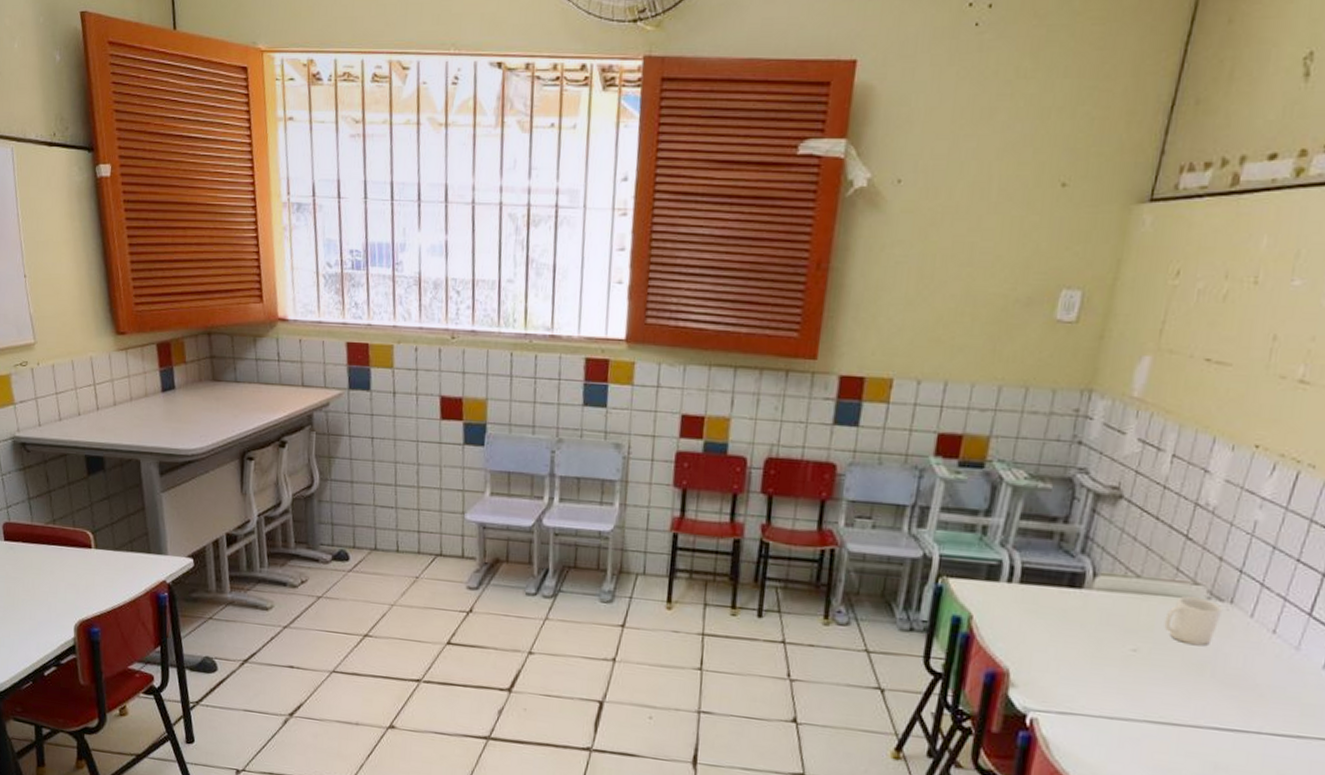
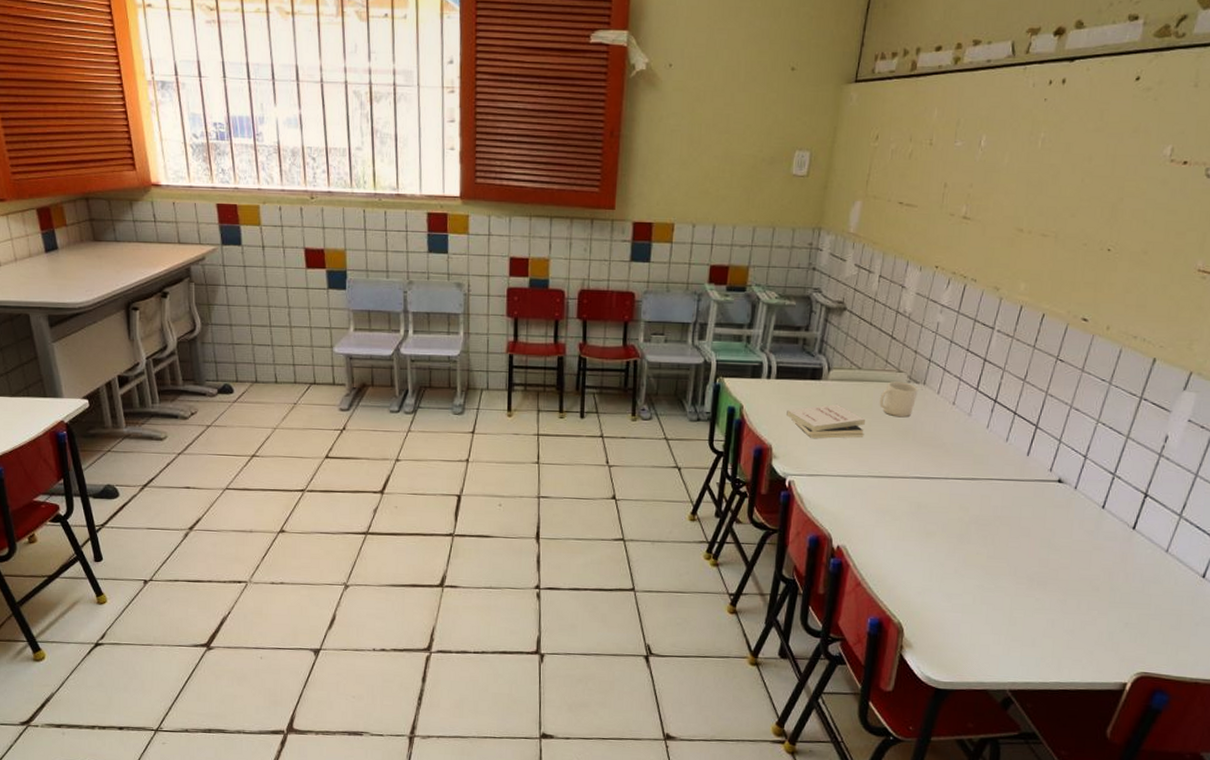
books: none [1032,621,1145,670] -> present [787,403,866,439]

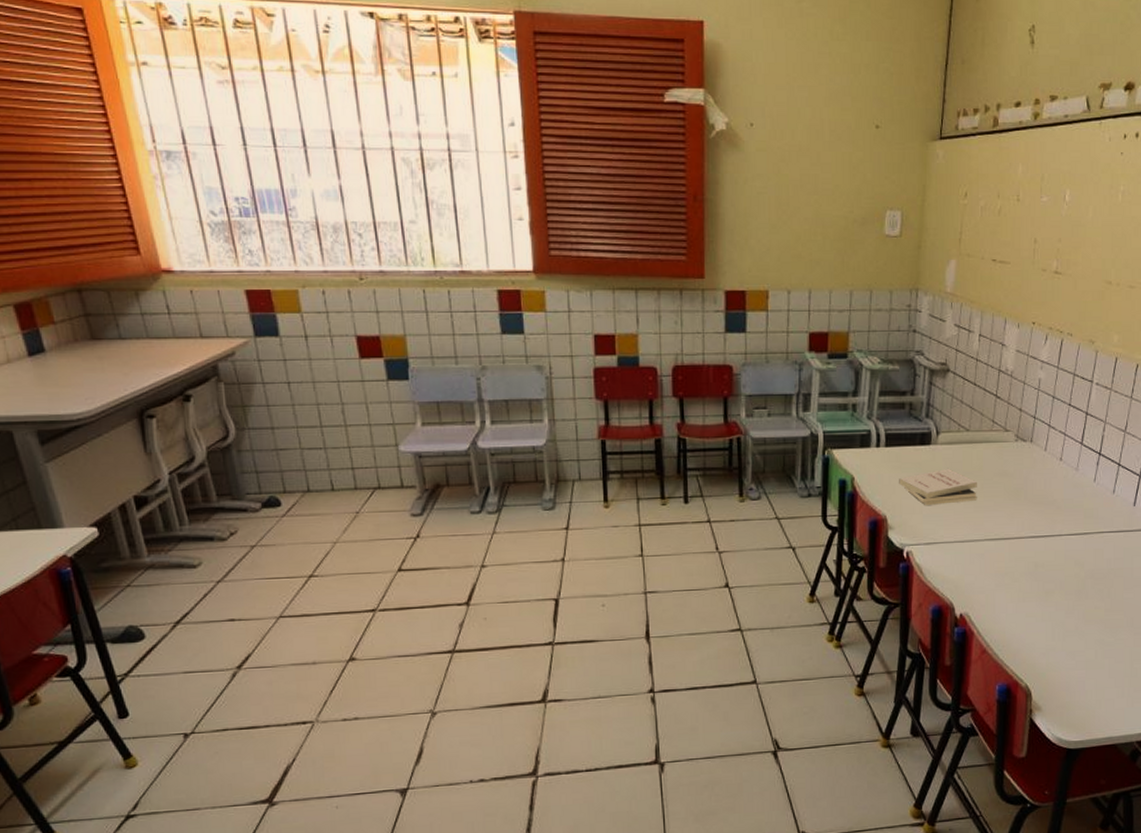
mug: present [879,381,918,418] -> none [989,441,1026,477]

